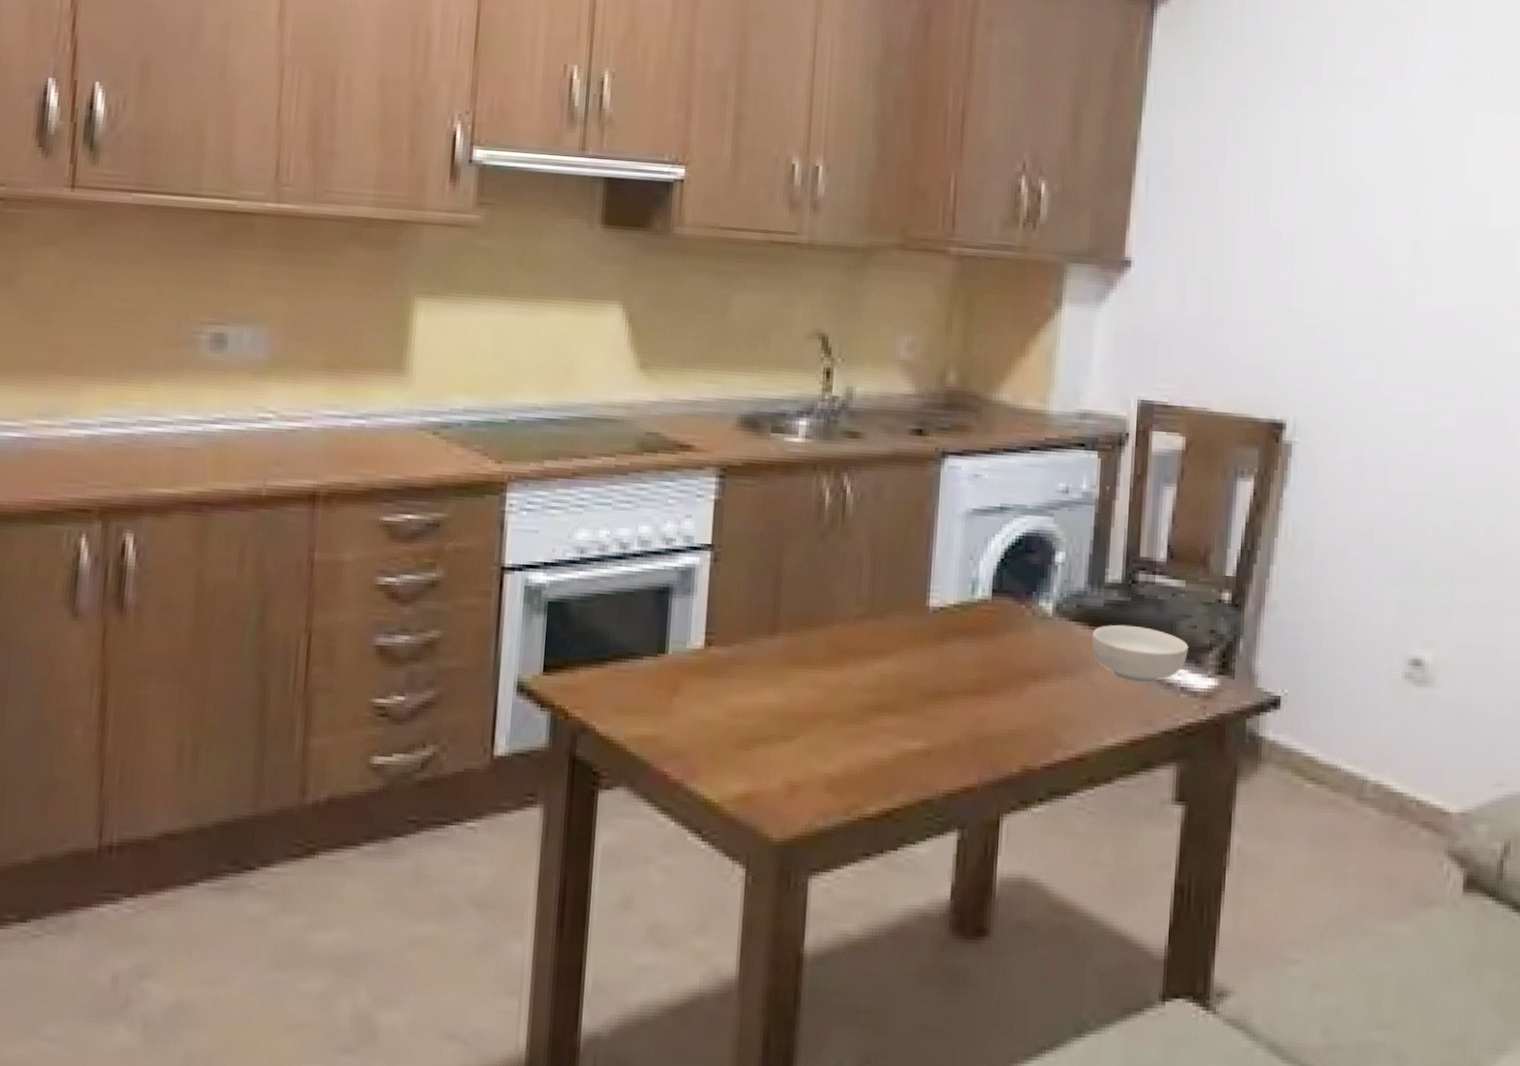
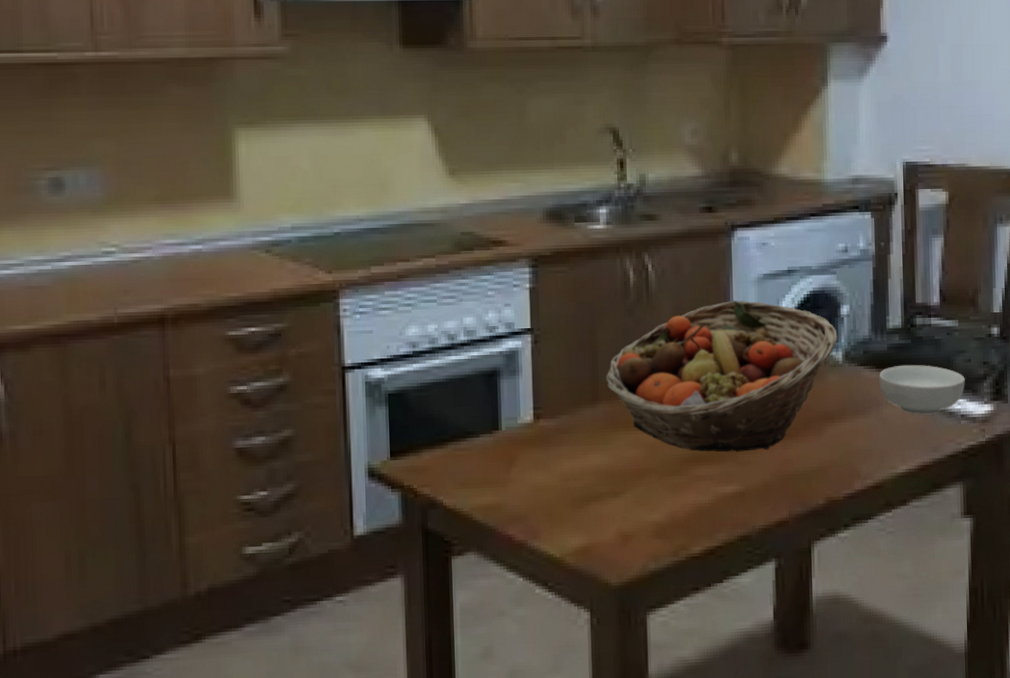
fruit basket: none [787,535,1050,705] -> present [605,300,838,452]

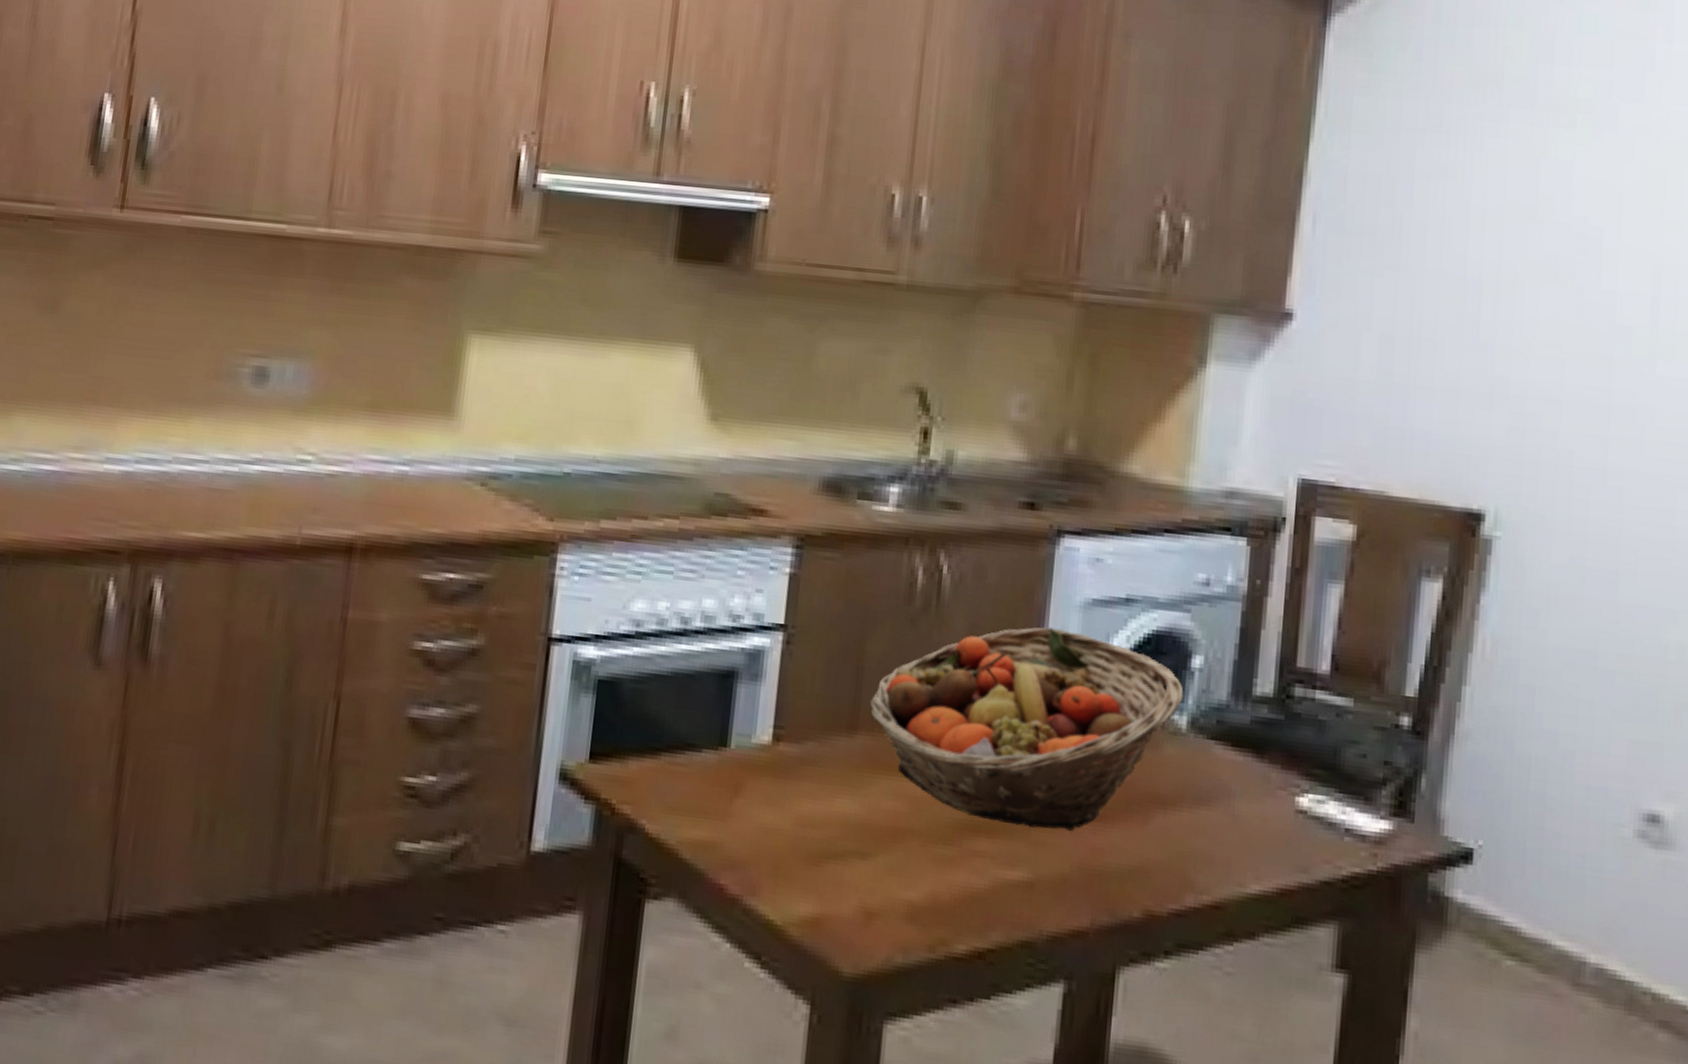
cereal bowl: present [879,364,965,415] -> none [1233,747,1356,821]

